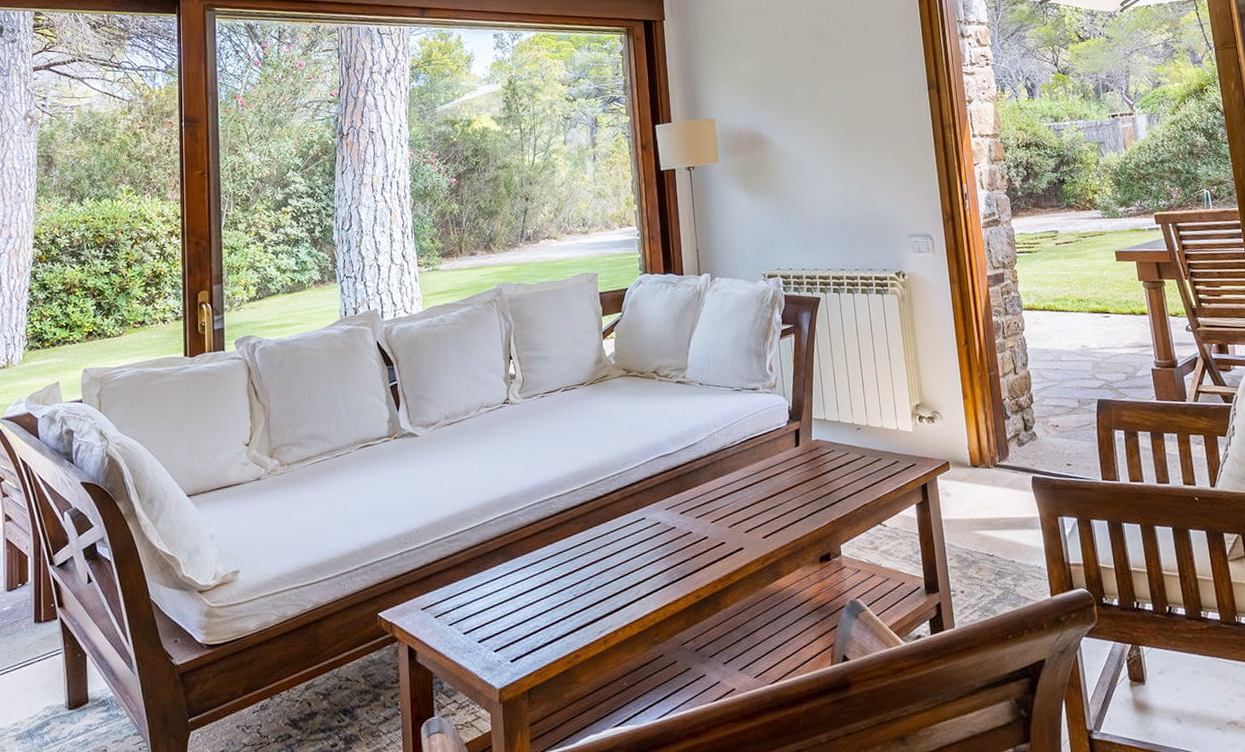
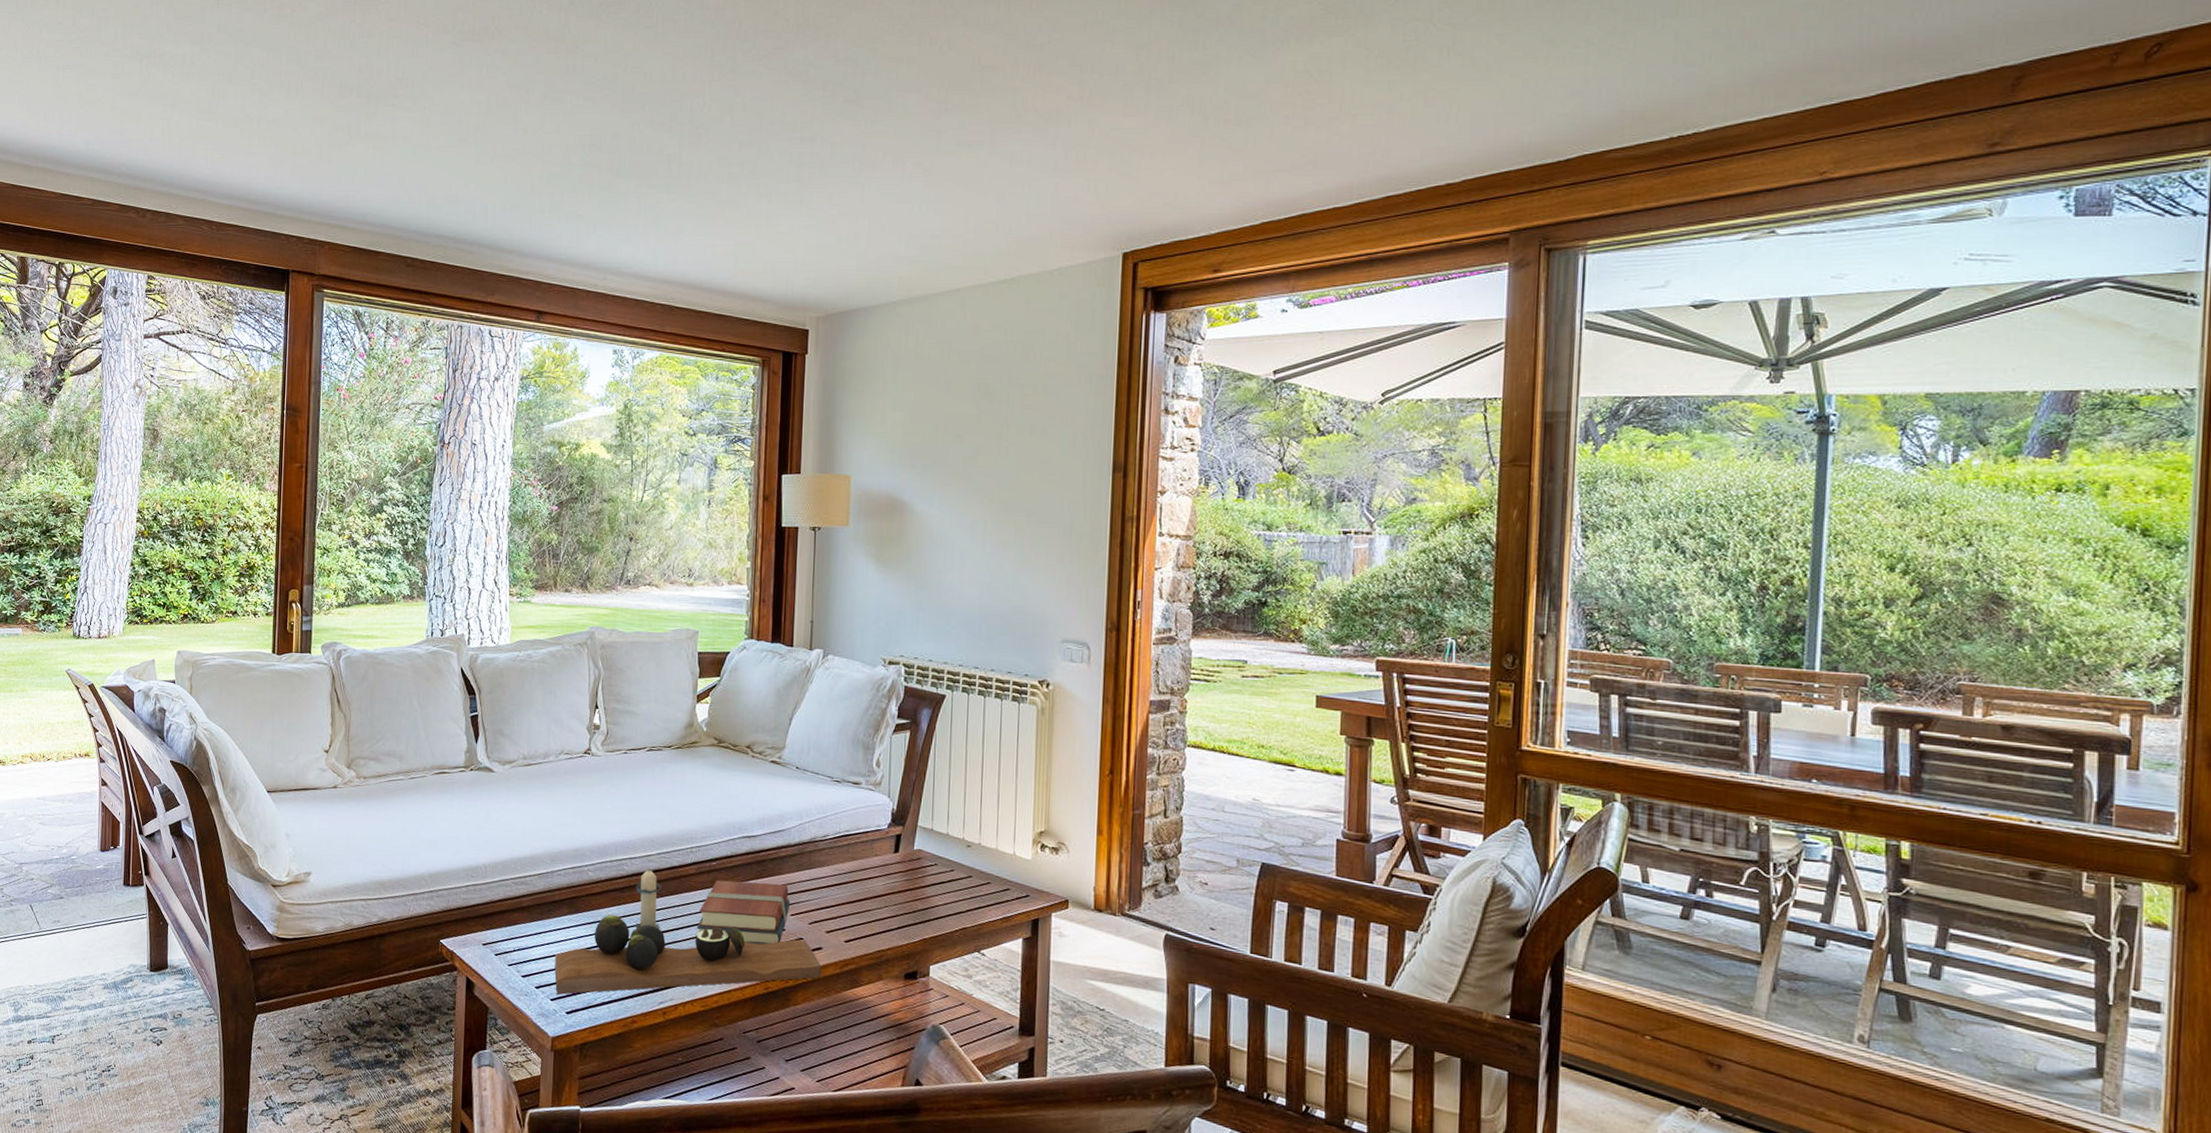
decorative tray: none [494,543,746,645] -> present [554,914,821,995]
candle: none [565,503,592,564] -> present [634,868,662,930]
books: none [626,494,710,559] -> present [696,879,791,945]

